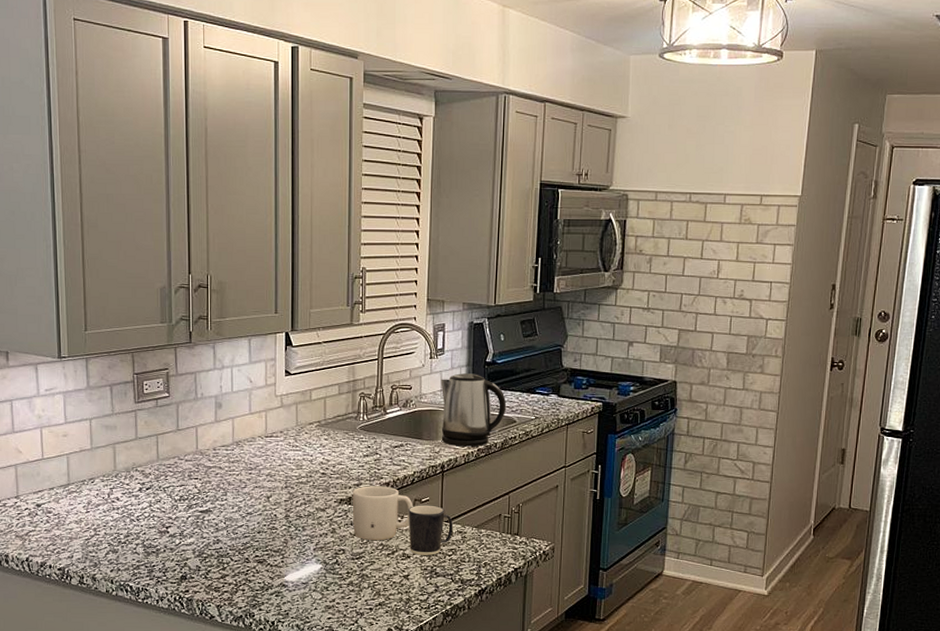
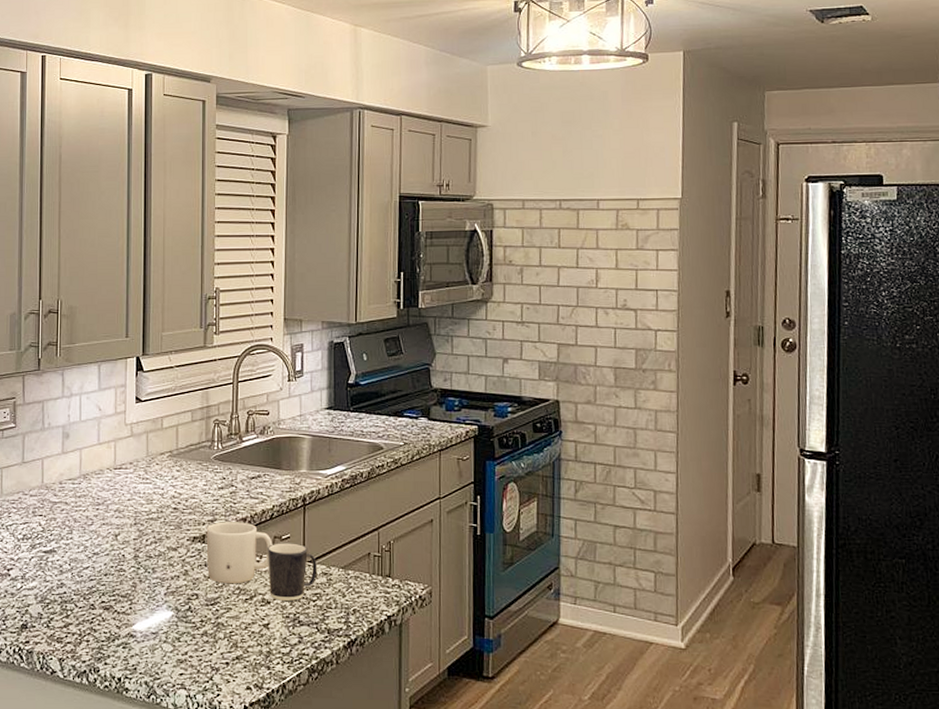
kettle: present [440,373,507,447] -> none [300,396,372,477]

